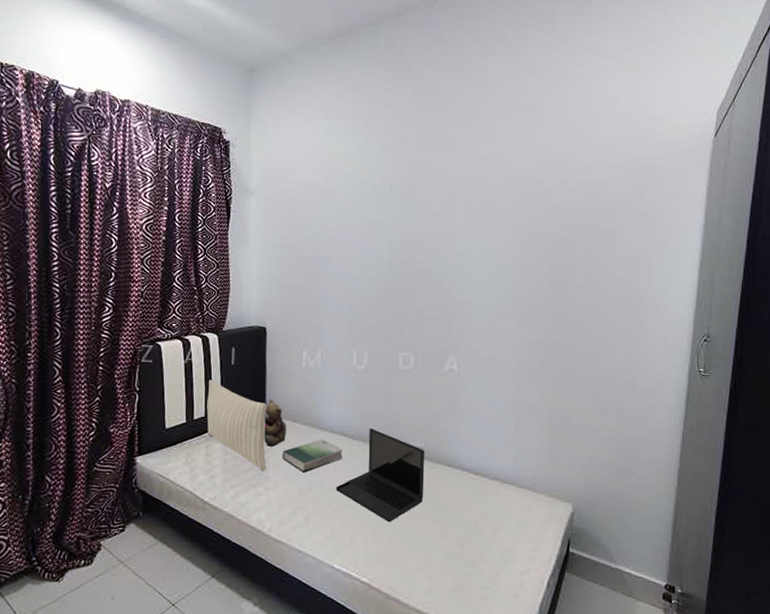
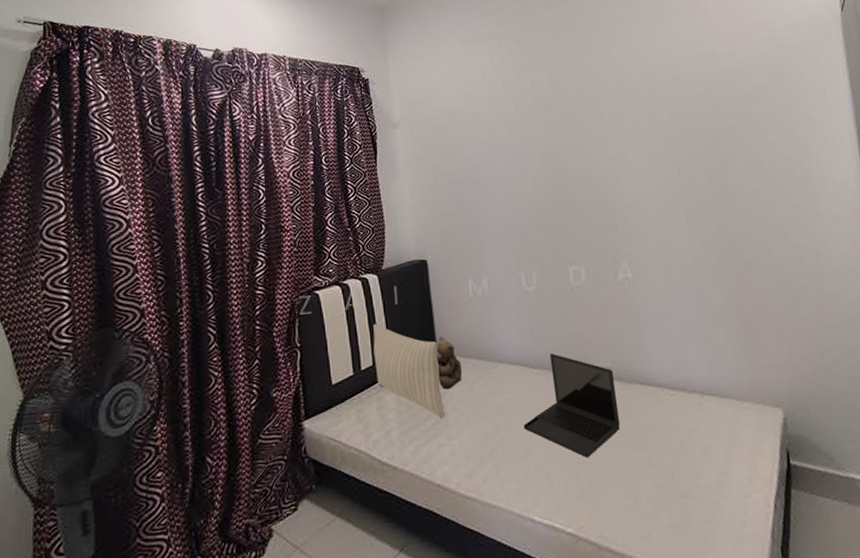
book: present [282,439,343,474] -> none [460,373,526,415]

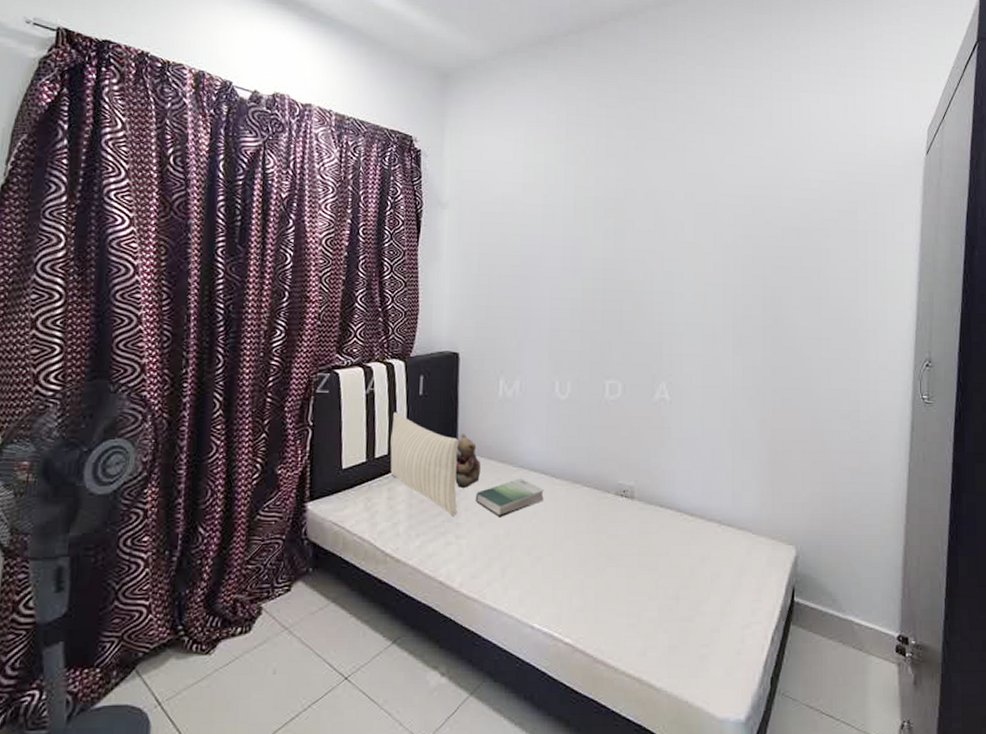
book: none [460,373,526,415] -> present [475,479,544,519]
laptop: present [523,353,621,457] -> none [536,464,635,572]

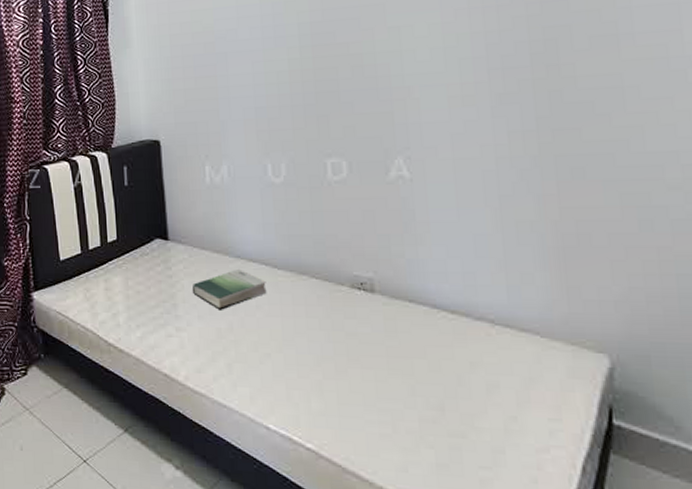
pillow: present [390,412,459,516] -> none [101,204,175,307]
teddy bear: present [455,433,482,488] -> none [167,222,195,279]

